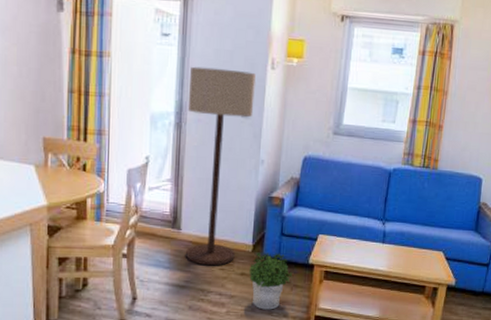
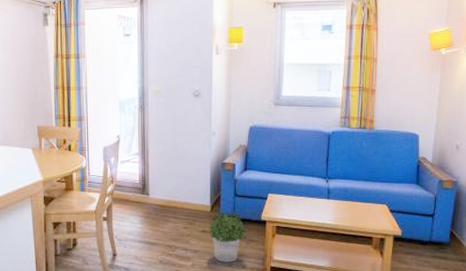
floor lamp: present [186,66,256,266] -> none [148,58,203,225]

